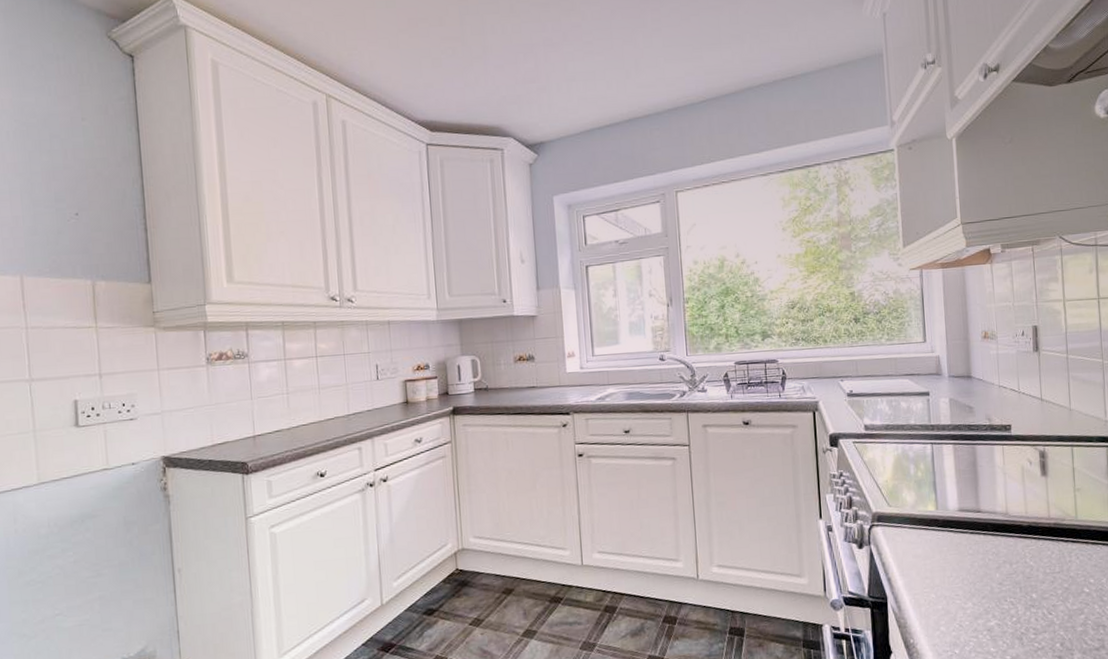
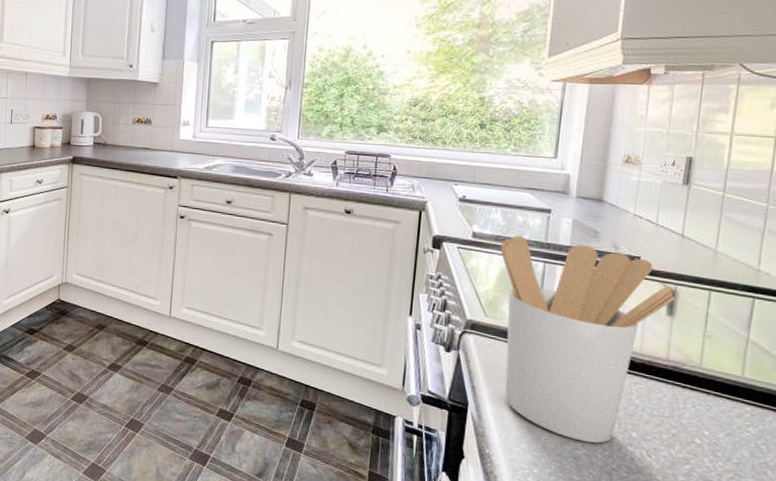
utensil holder: none [891,421,1045,613] -> present [500,236,675,443]

